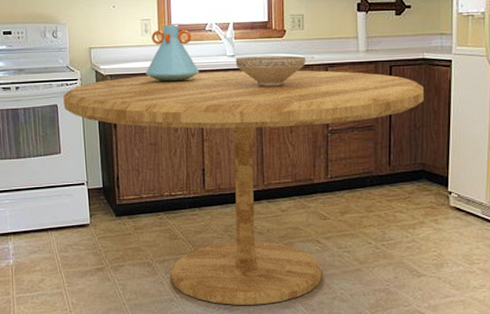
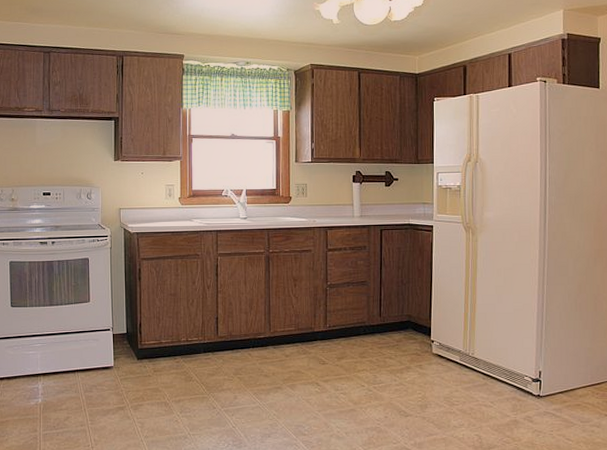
dining table: present [63,70,424,305] -> none [94,231,410,442]
vase: present [146,25,199,82] -> none [169,190,215,240]
decorative bowl: present [235,55,306,87] -> none [247,219,309,246]

